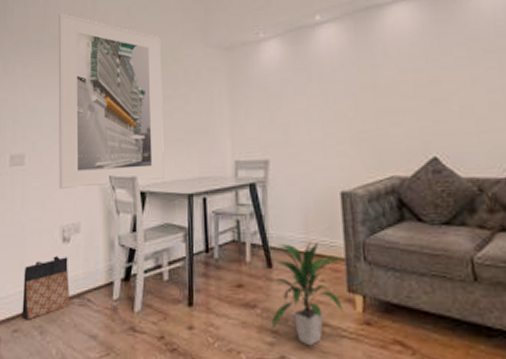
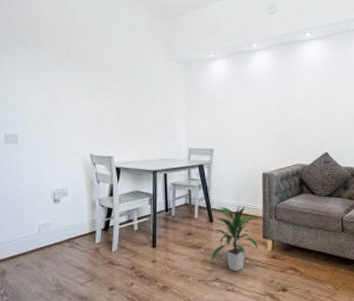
bag: present [22,256,71,320] -> none [22,212,62,258]
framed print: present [58,13,165,189] -> none [41,19,135,163]

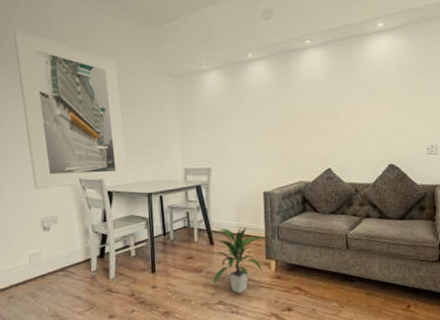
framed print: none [41,19,135,163] -> present [12,29,127,189]

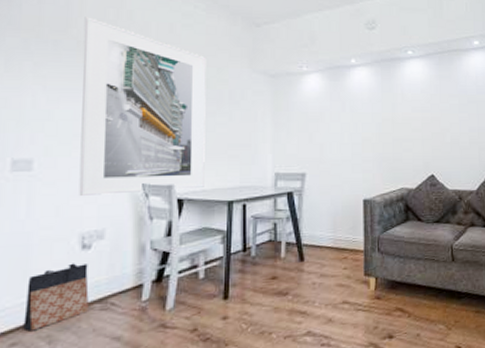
bag: none [11,241,57,289] -> present [23,263,90,331]
indoor plant: present [213,226,264,294] -> none [300,238,363,321]

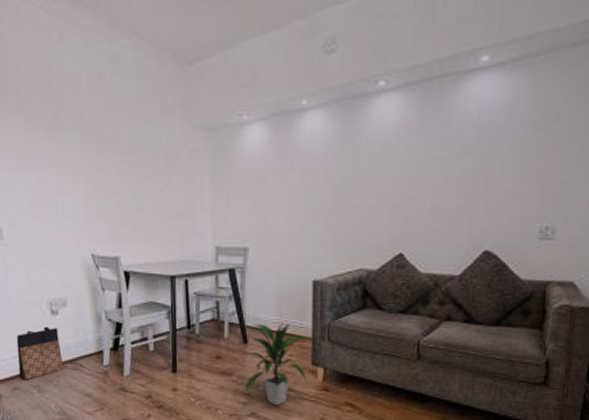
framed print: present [79,17,206,196] -> none [20,72,147,265]
indoor plant: none [300,238,363,321] -> present [245,322,311,406]

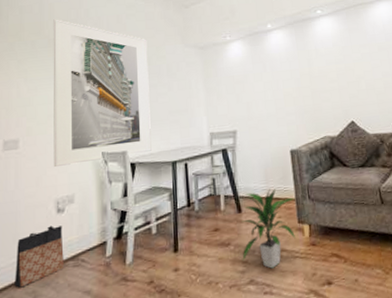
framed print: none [20,72,147,265] -> present [53,19,152,167]

